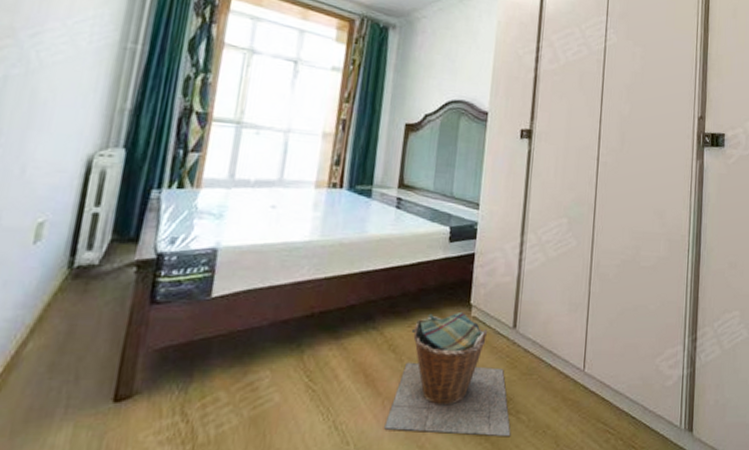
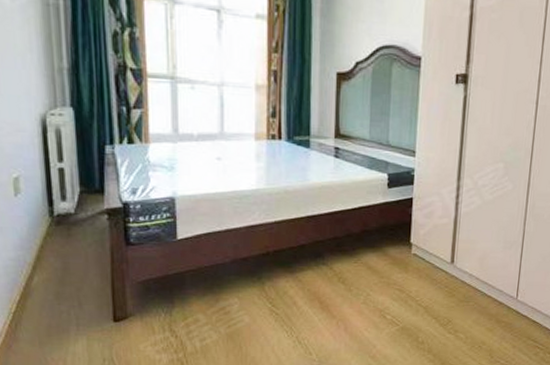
laundry basket: present [384,311,511,436] -> none [340,249,451,349]

